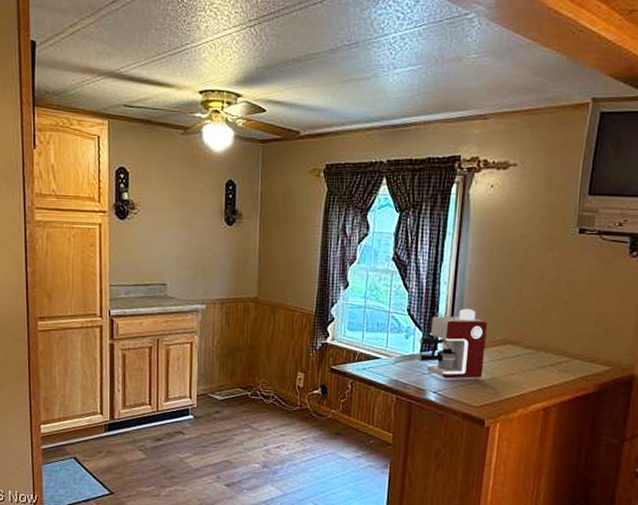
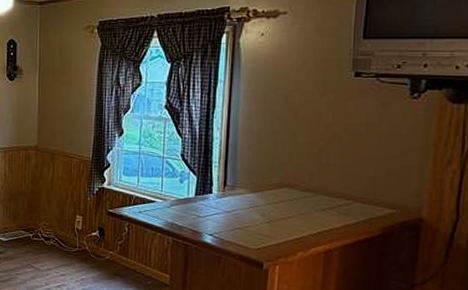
coffee maker: present [418,308,487,379] -> none [193,153,262,222]

